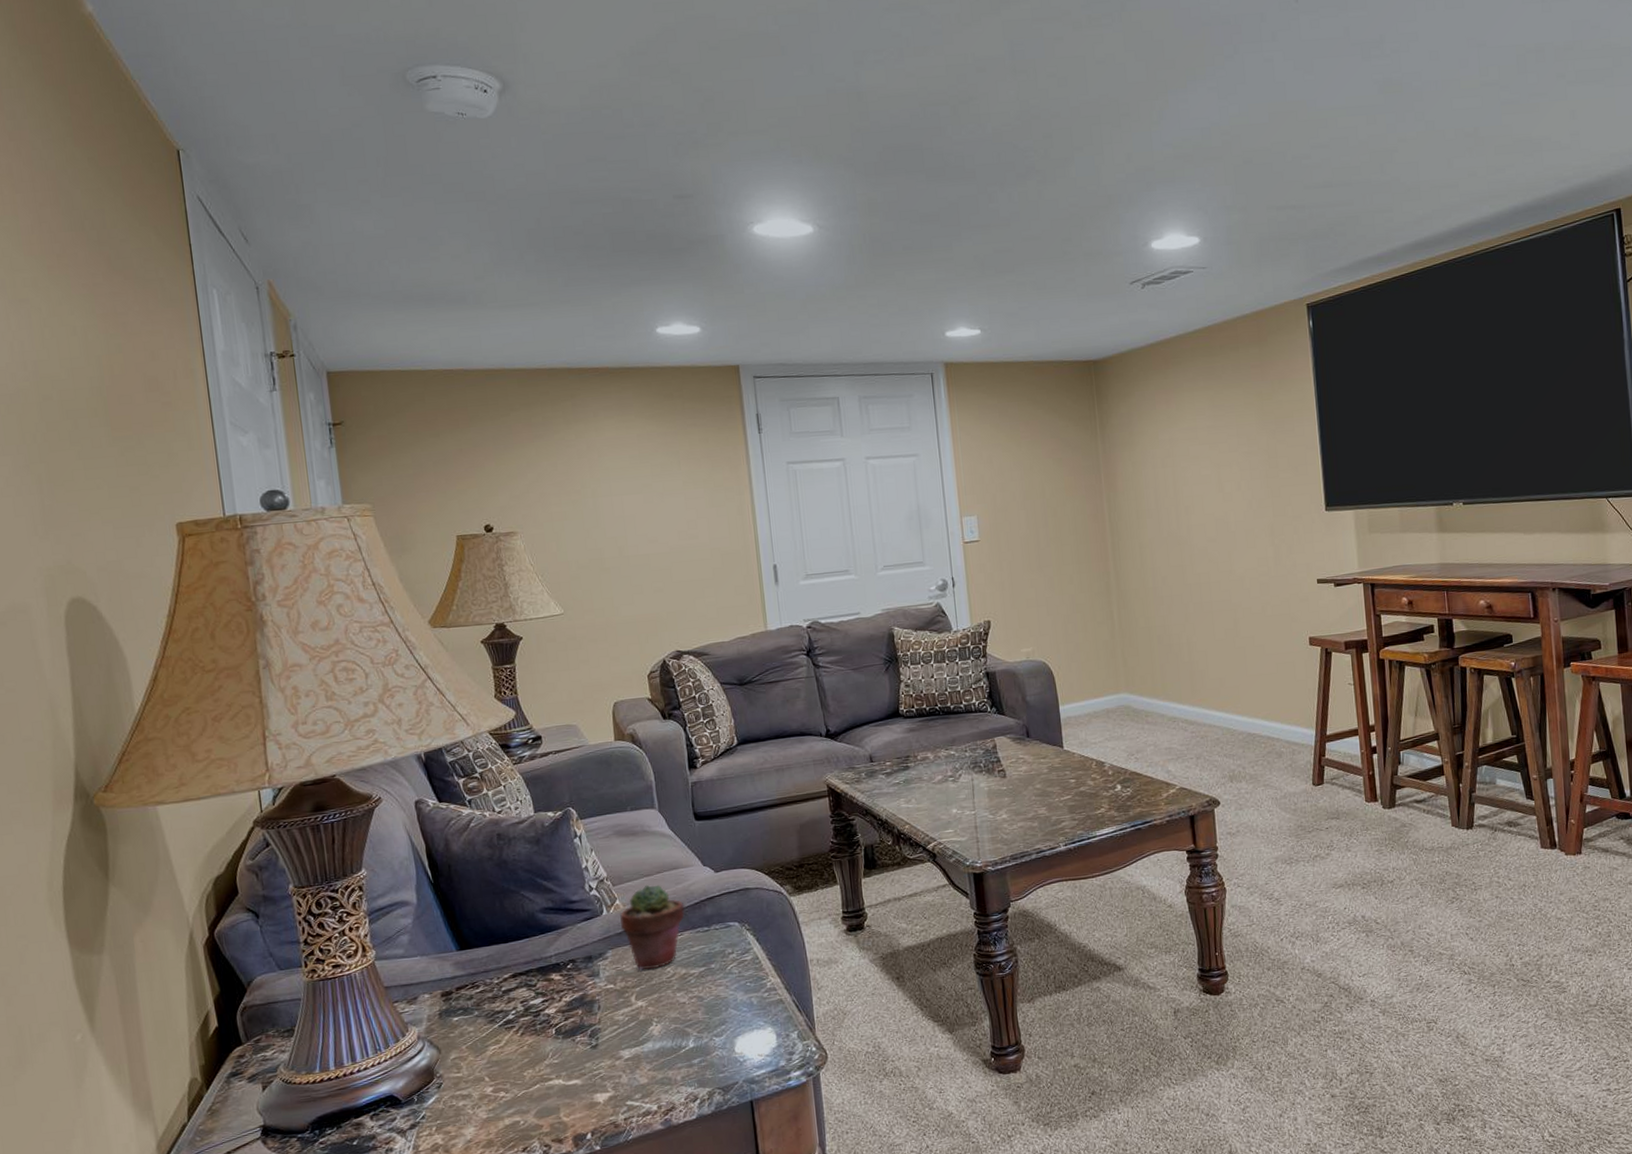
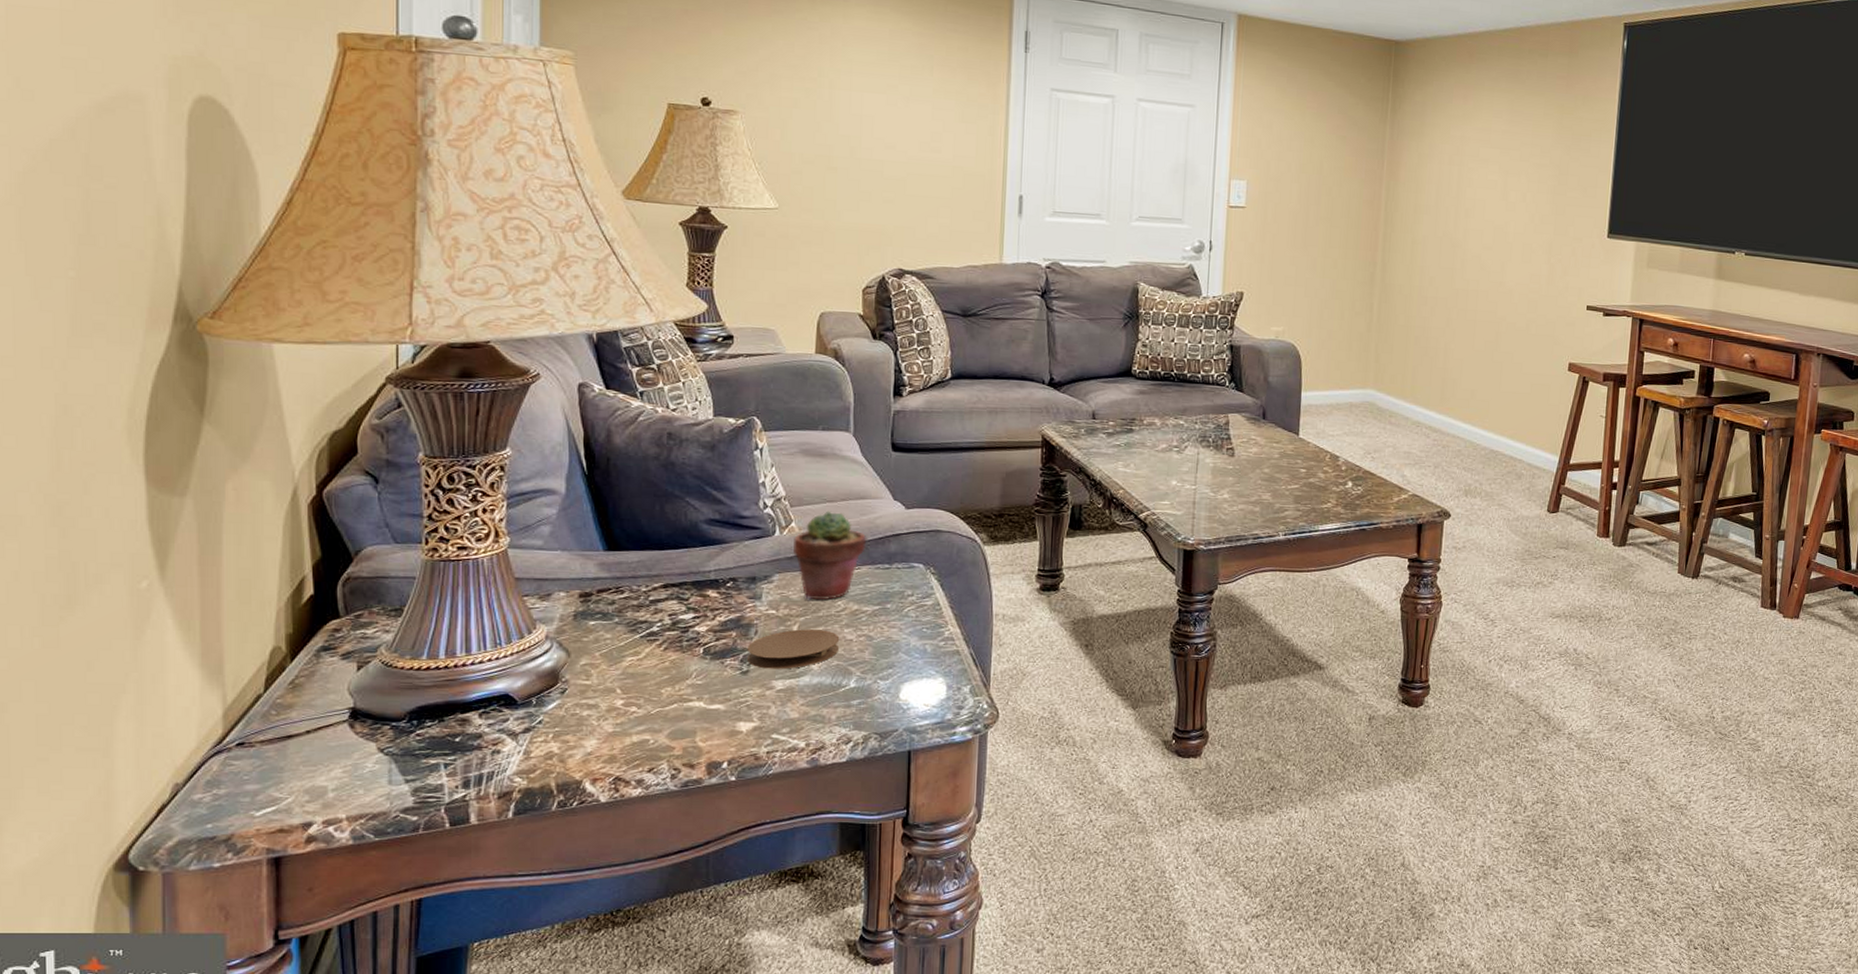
coaster: none [593,996,675,1041] -> present [746,629,840,669]

